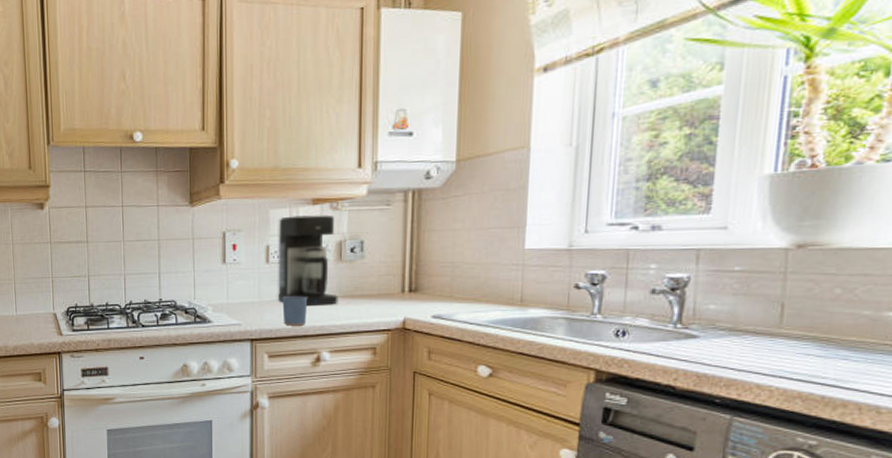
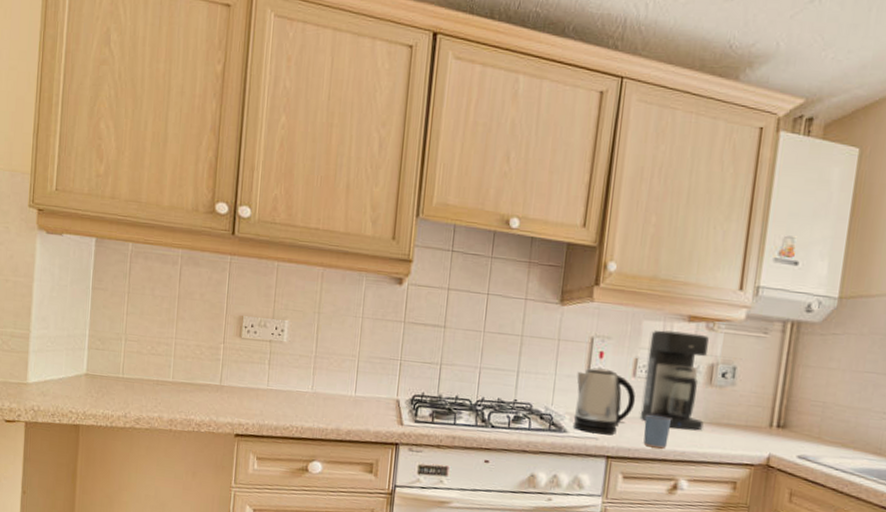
kettle: none [214,259,272,320] -> present [572,367,636,435]

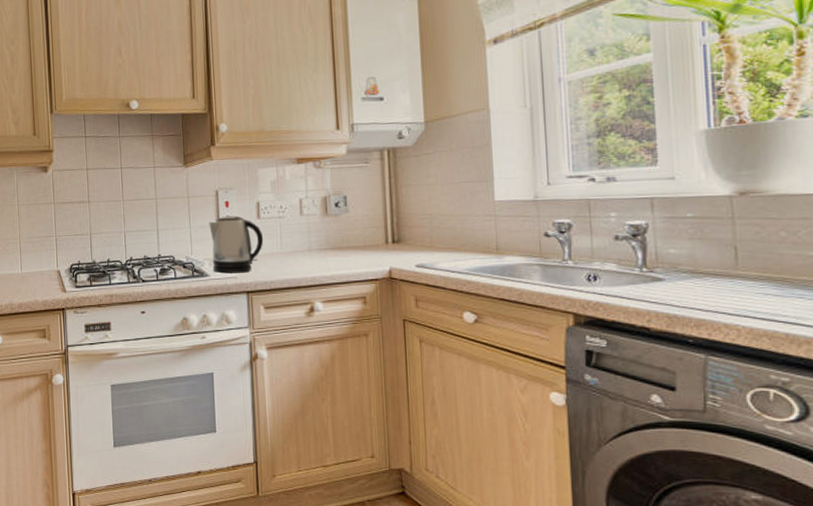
coffee maker: present [641,330,709,430] -> none [268,172,327,258]
mug: present [643,414,672,449] -> none [274,248,299,278]

